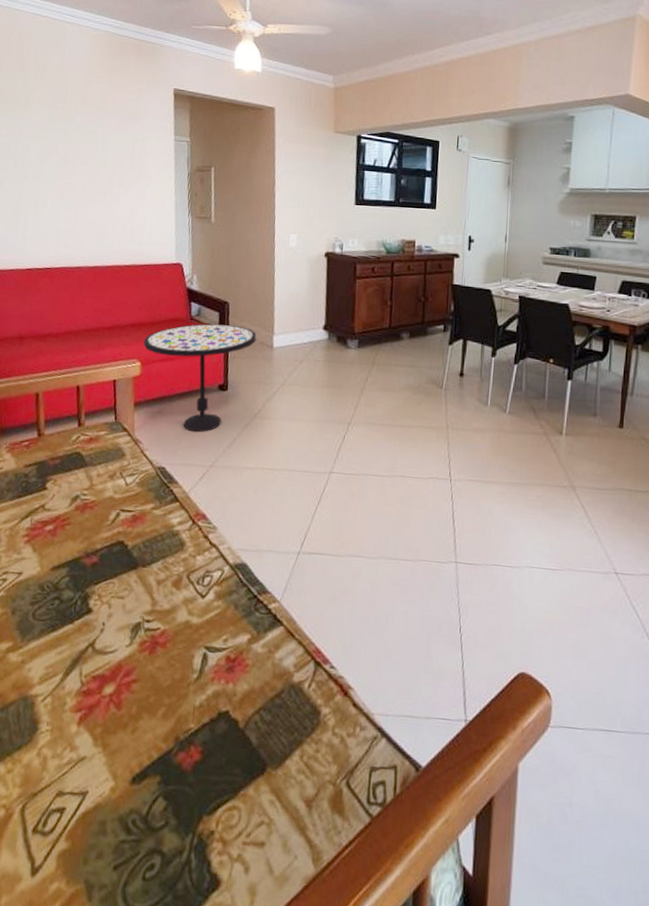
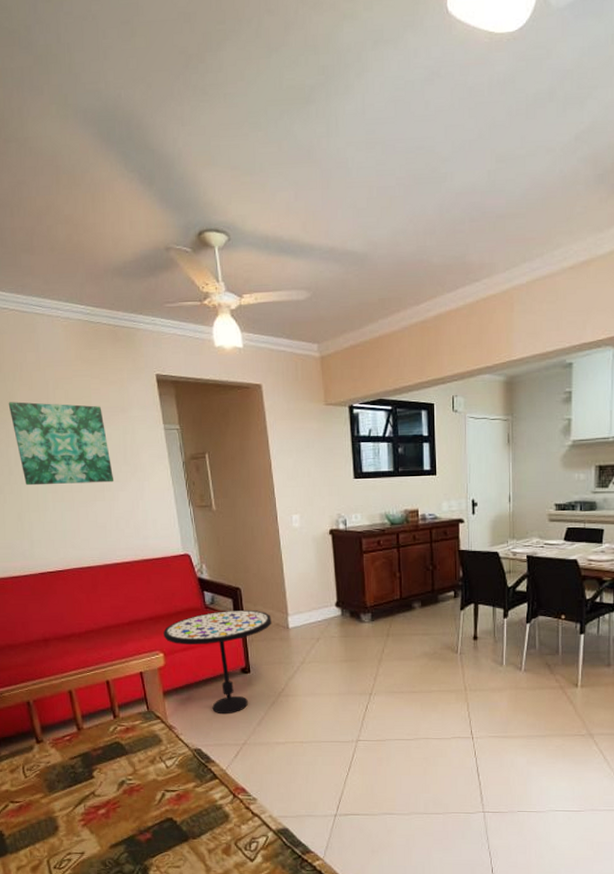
wall art: none [25,100,118,186] -> present [8,402,114,486]

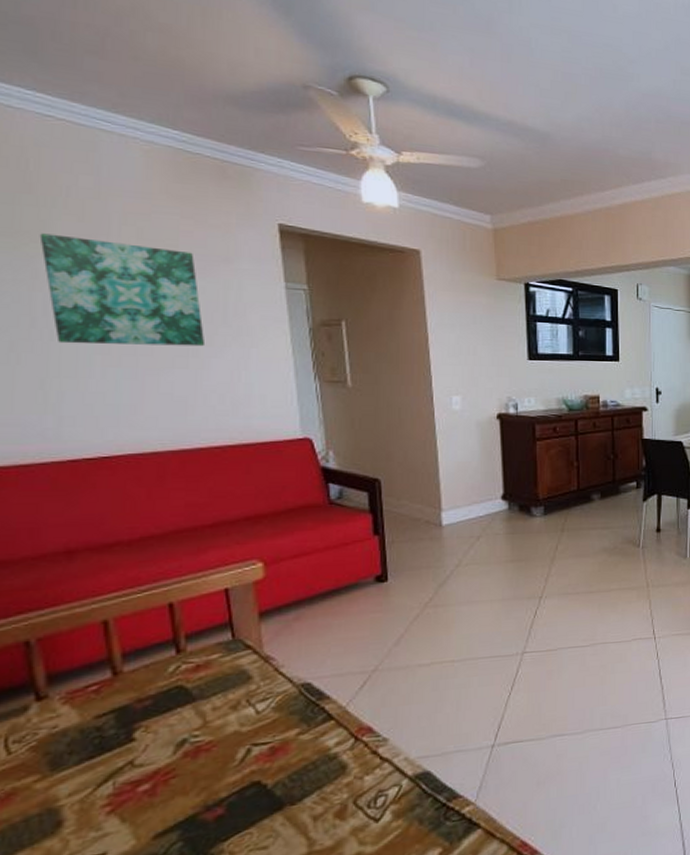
side table: present [163,609,271,715] -> none [265,505,419,636]

